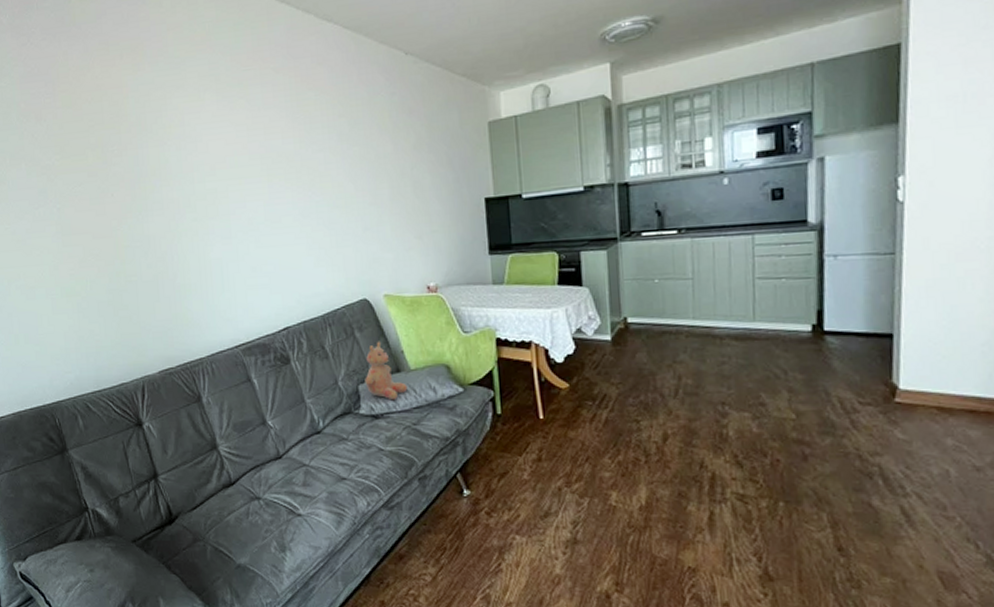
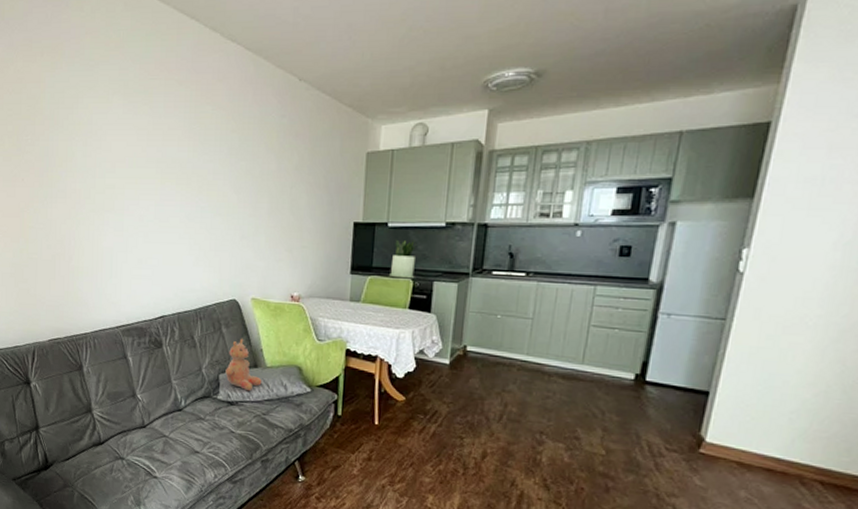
planter: none [530,209,560,253] -> present [388,239,416,279]

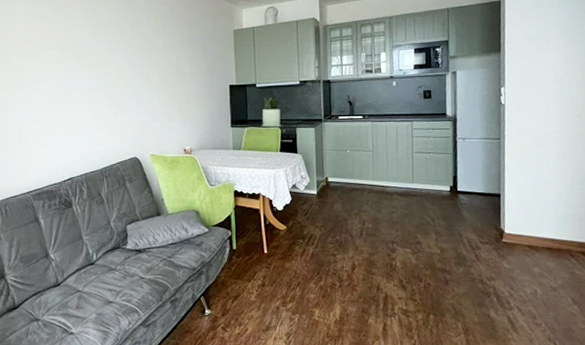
stuffed animal: present [225,338,262,391] -> none [132,190,165,238]

